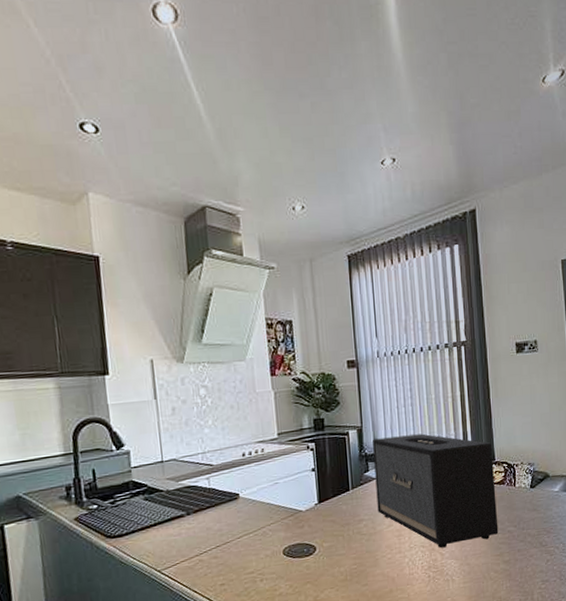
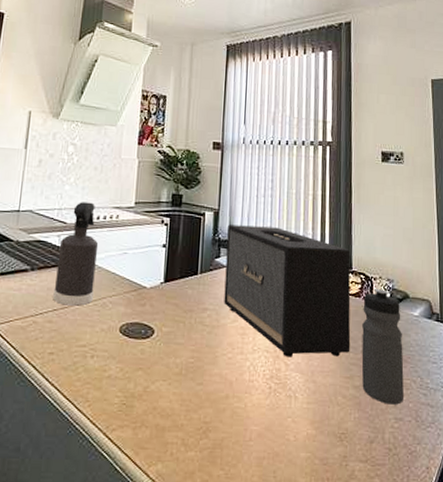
spray bottle: none [210,441,253,541] -> present [53,202,99,306]
water bottle: none [507,473,548,571] -> present [361,289,404,405]

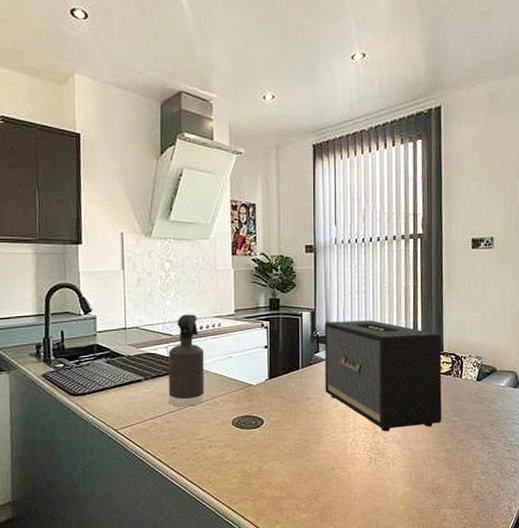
water bottle: present [361,289,404,405] -> none [452,366,490,462]

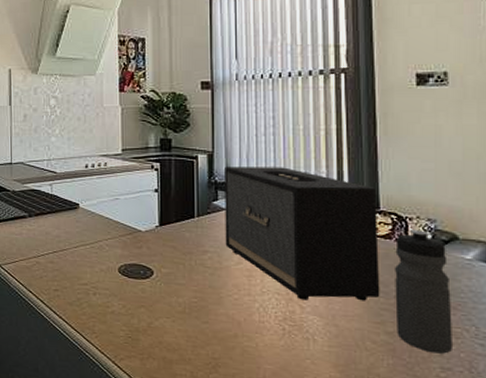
spray bottle: present [168,314,205,407] -> none [52,152,90,248]
water bottle: none [452,366,490,462] -> present [395,230,452,354]

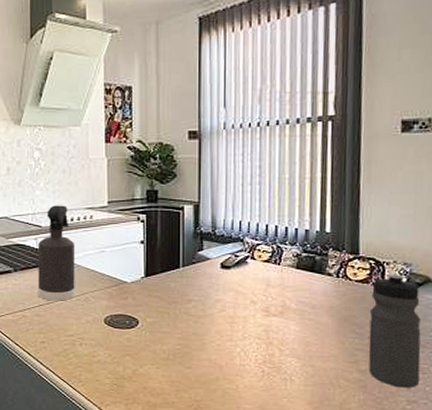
spray bottle: none [52,152,90,248] -> present [37,205,76,301]
speaker: present [225,166,380,301] -> none [209,216,358,344]

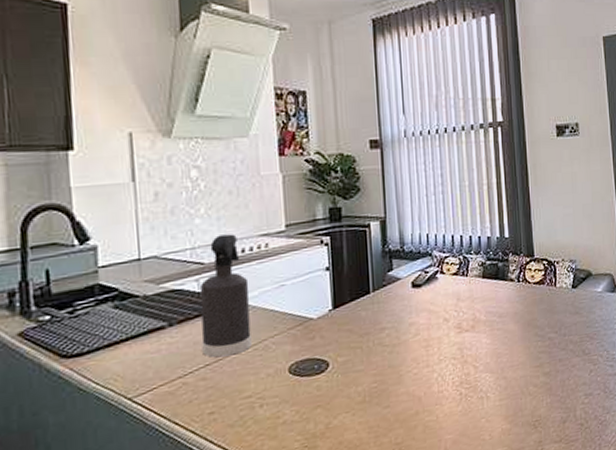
water bottle: present [368,274,421,388] -> none [547,271,592,383]

